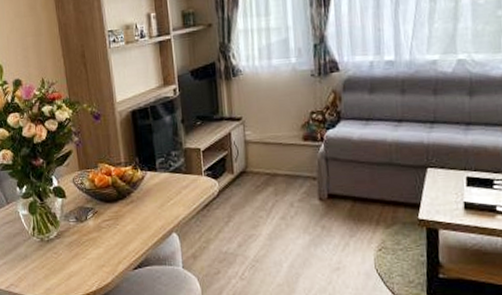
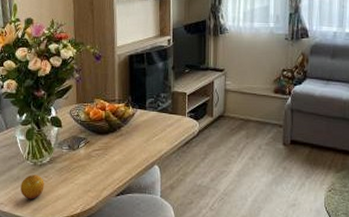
fruit: none [29,251,55,279] -> present [20,175,44,199]

